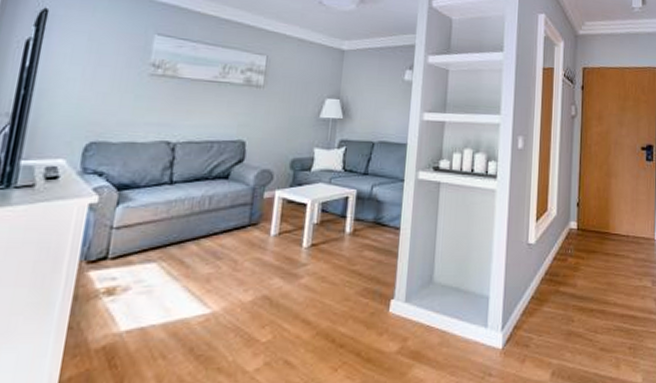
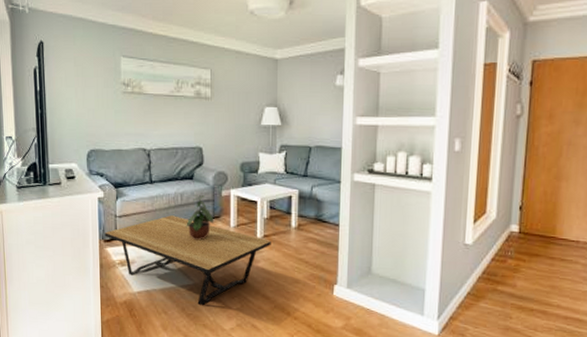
coffee table: none [89,224,320,342] -> present [104,215,271,306]
potted plant: none [211,198,249,253] -> present [186,195,213,240]

